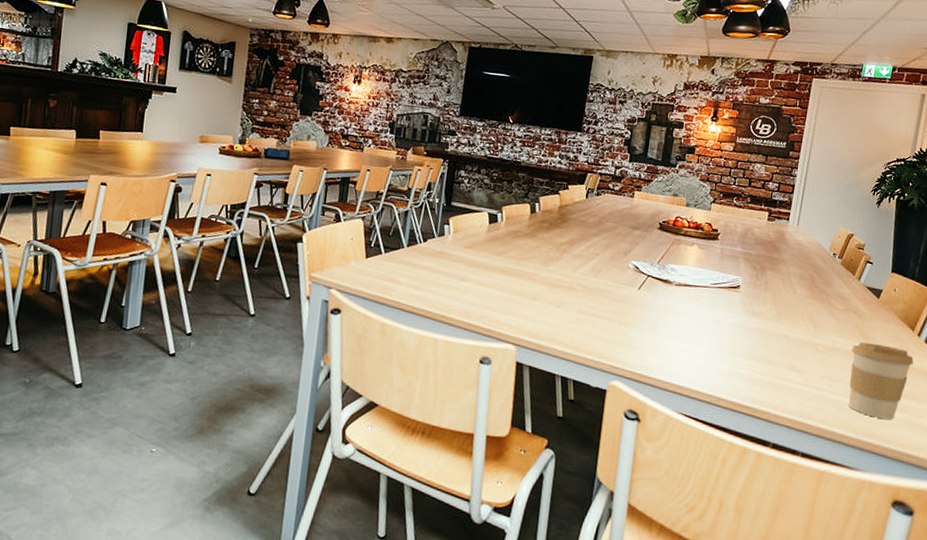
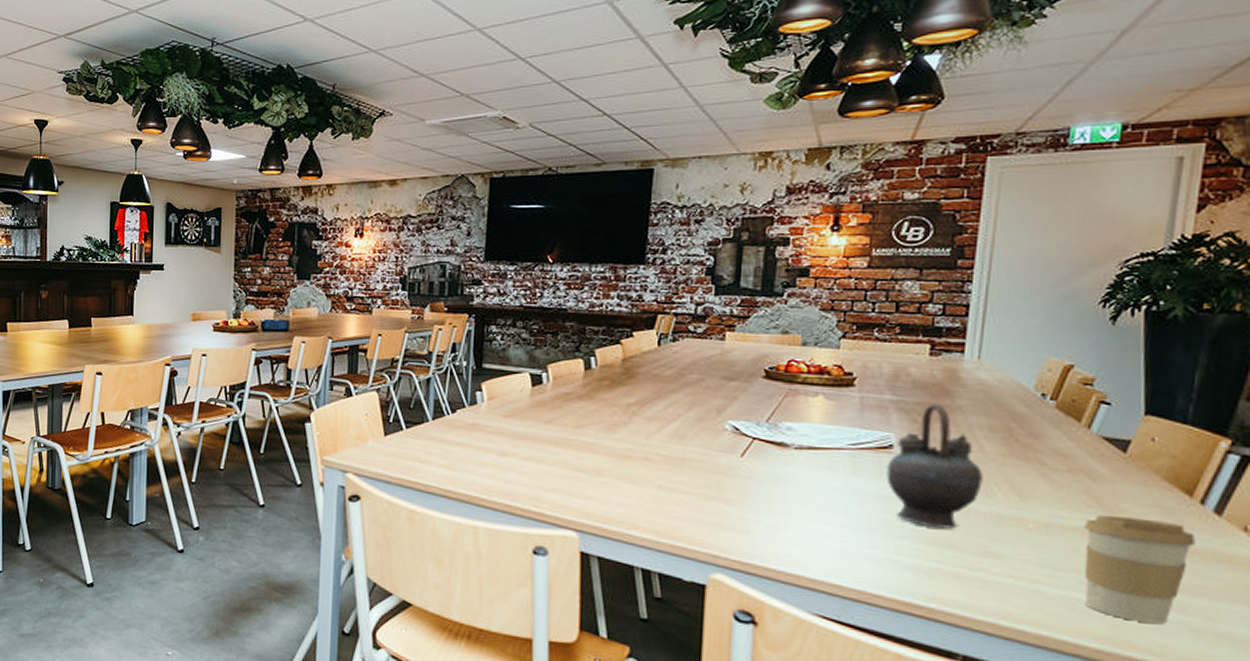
teapot: none [734,256,794,350] -> present [886,403,983,529]

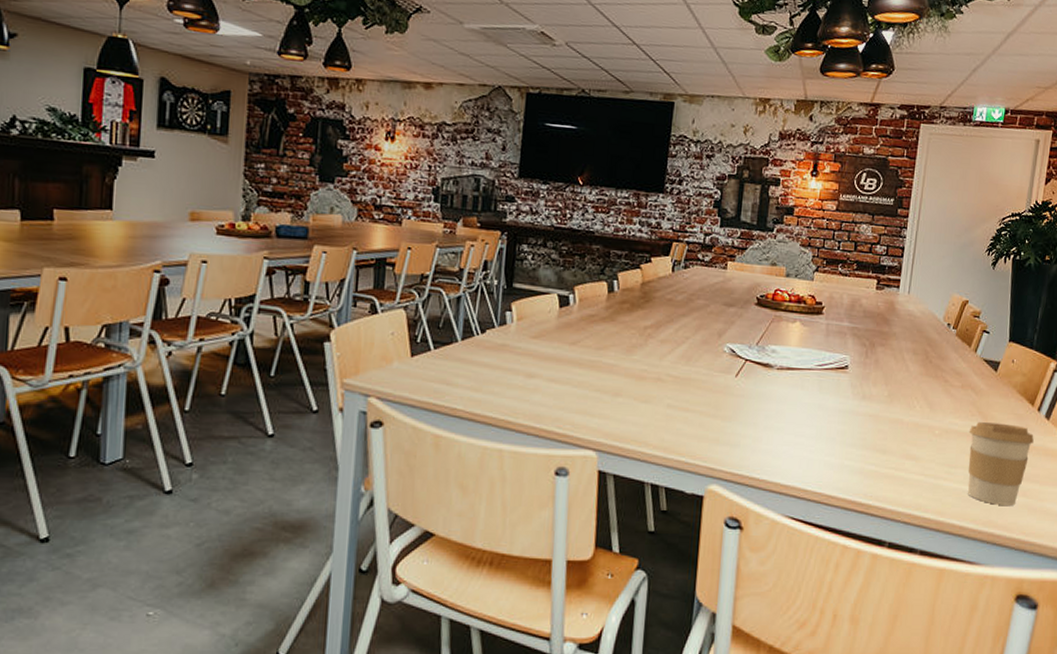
teapot: present [886,403,983,529] -> none [842,330,908,437]

